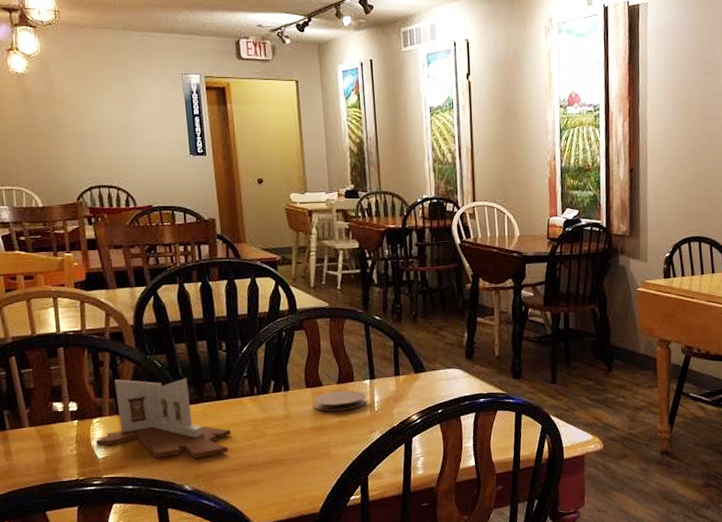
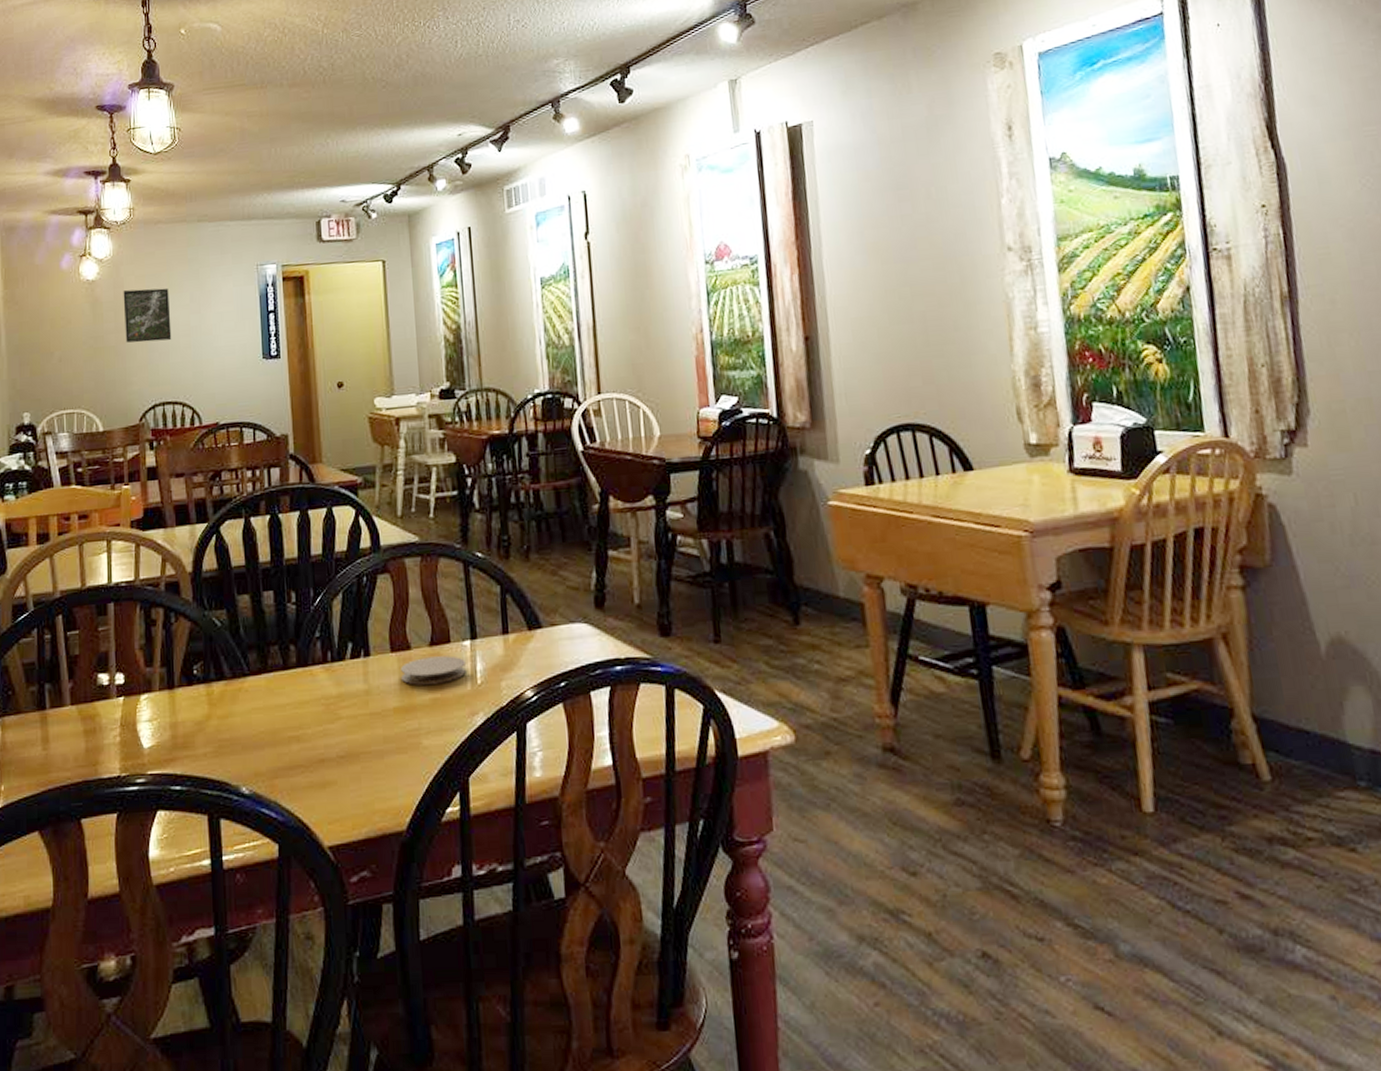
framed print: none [53,85,104,133] -> present [123,287,172,343]
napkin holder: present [95,378,231,459] -> none [141,640,299,750]

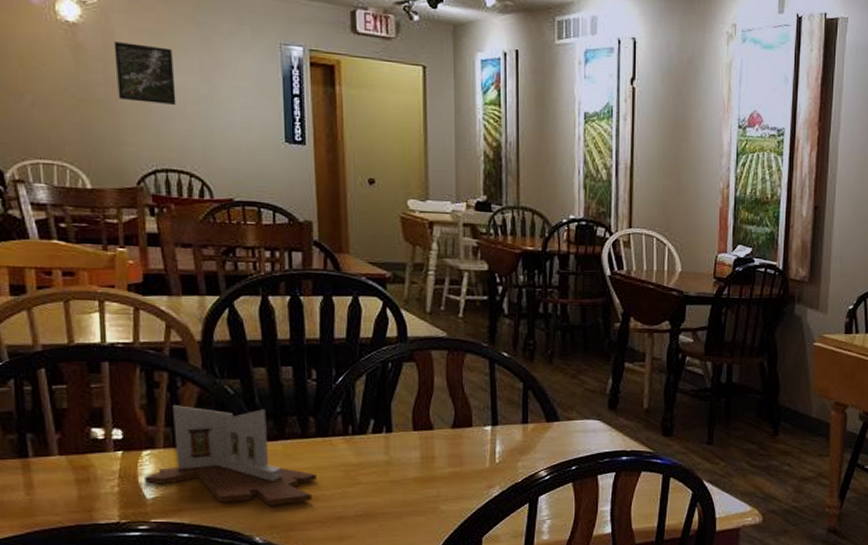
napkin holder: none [141,640,299,750] -> present [143,405,317,506]
coaster: present [401,655,466,685] -> none [423,437,485,460]

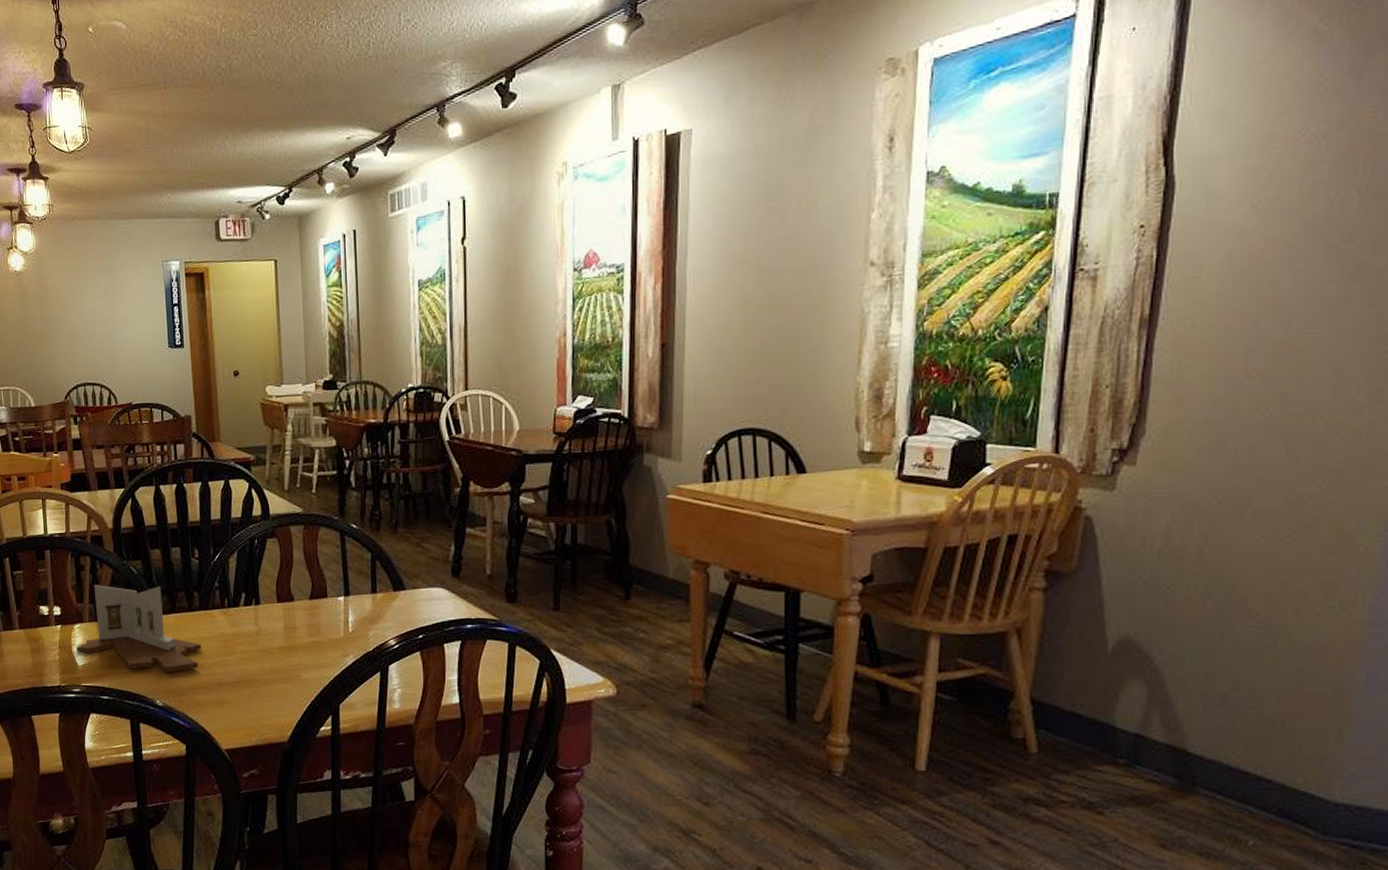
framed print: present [113,42,176,105] -> none [46,280,90,330]

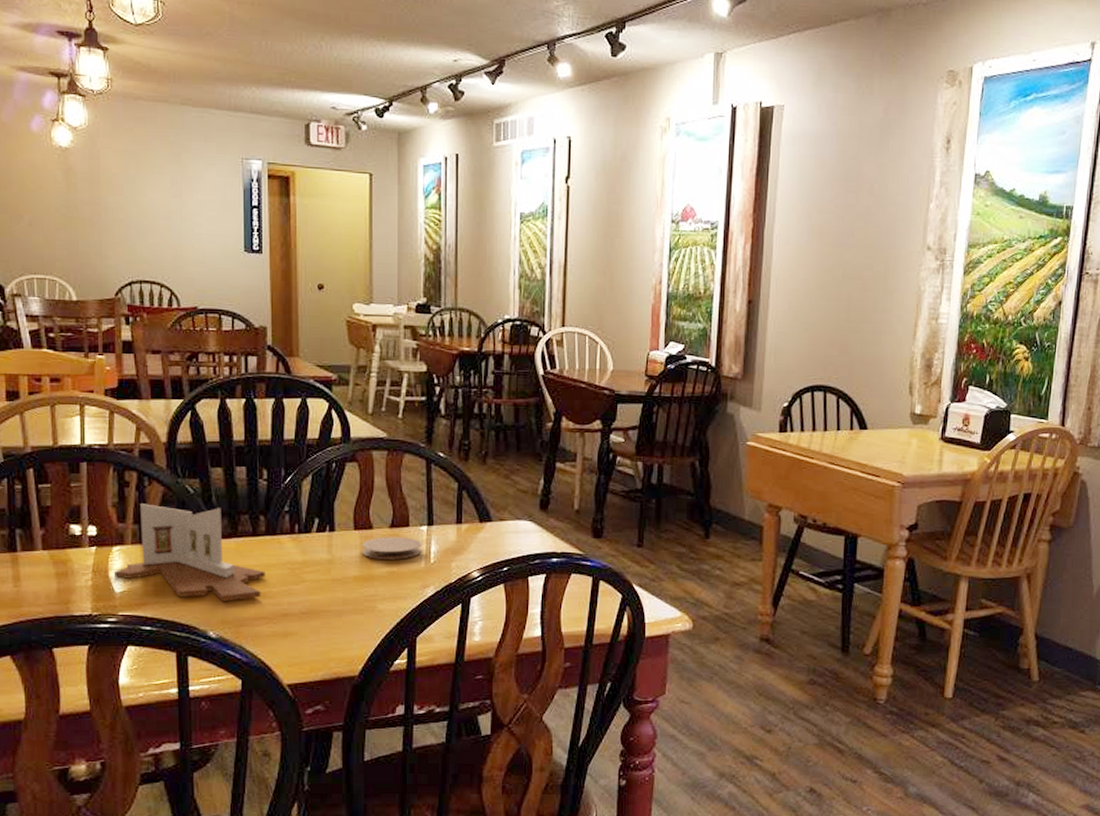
coaster: none [286,608,340,630] -> present [363,537,421,560]

